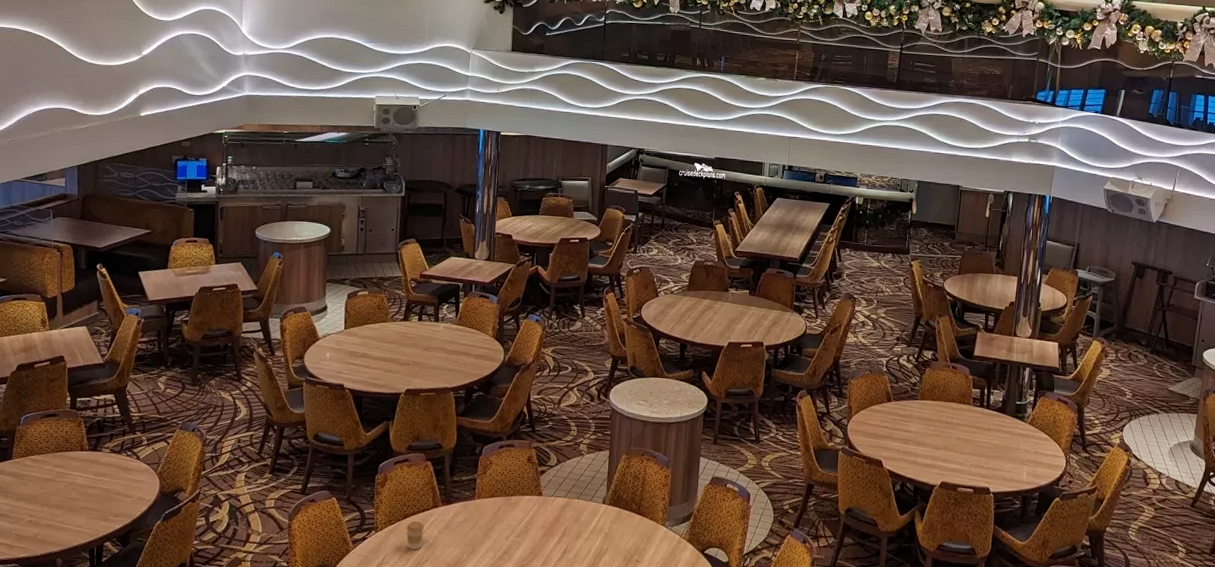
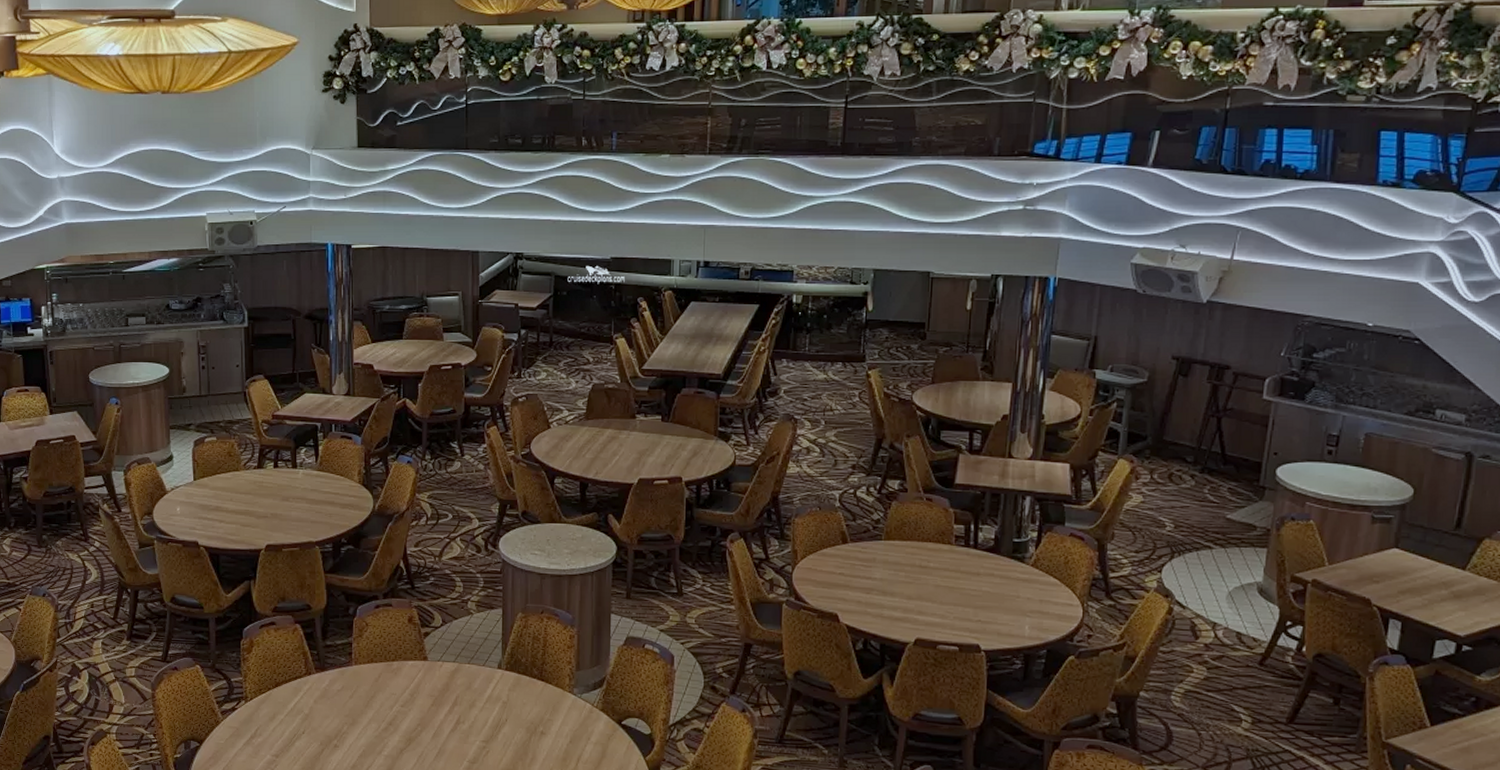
coffee cup: present [406,520,424,550] -> none [278,689,298,722]

